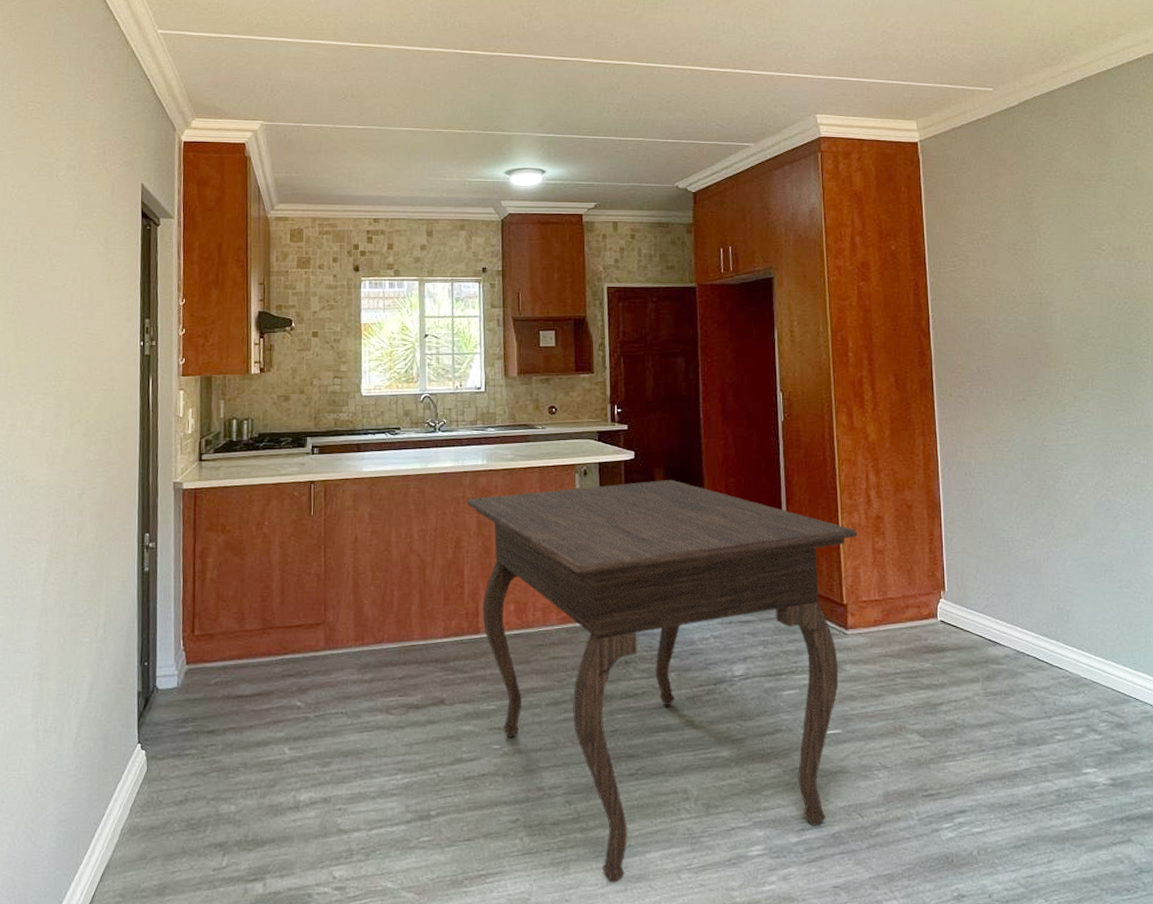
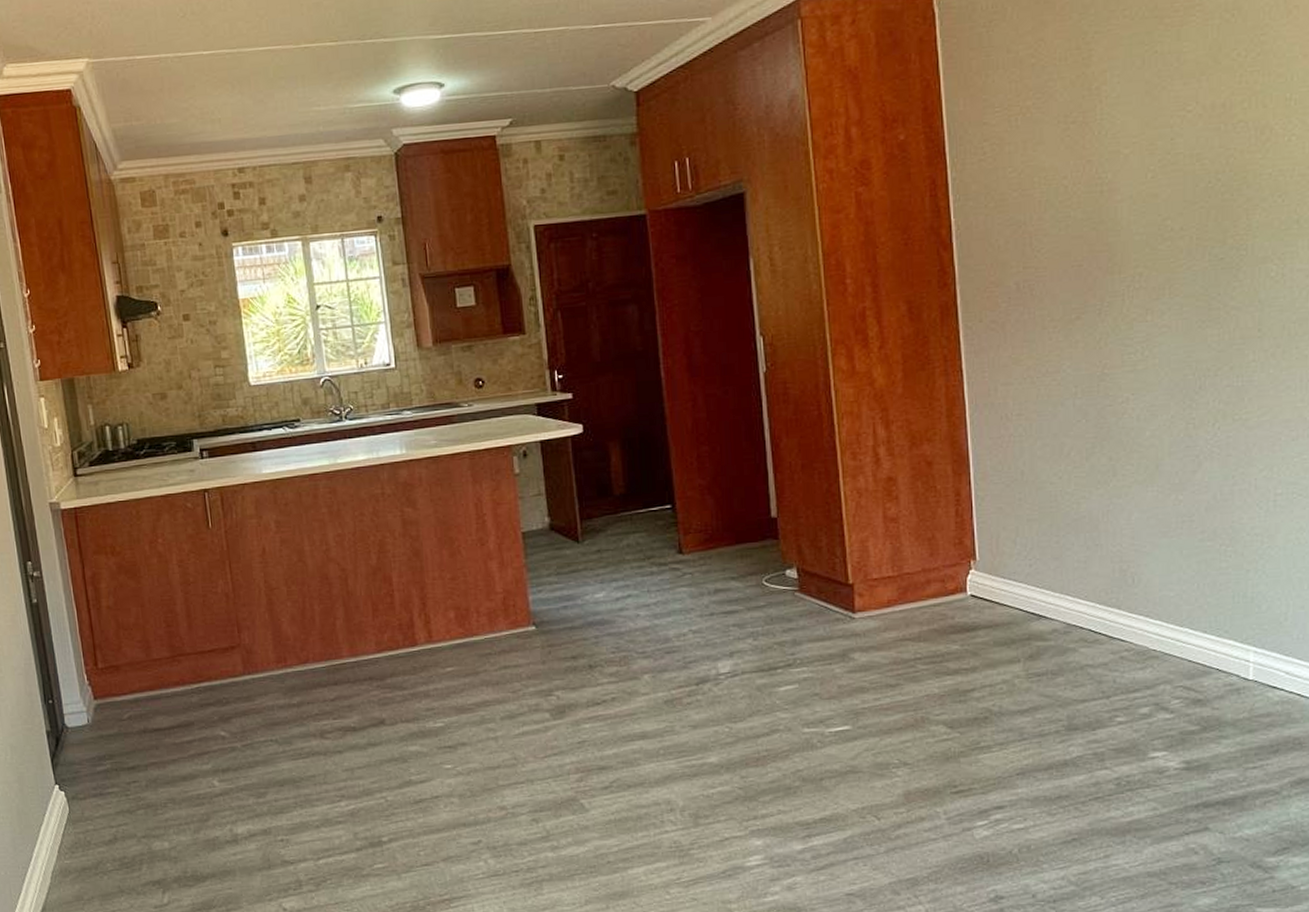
dining table: present [466,479,858,883] -> none [386,453,865,901]

